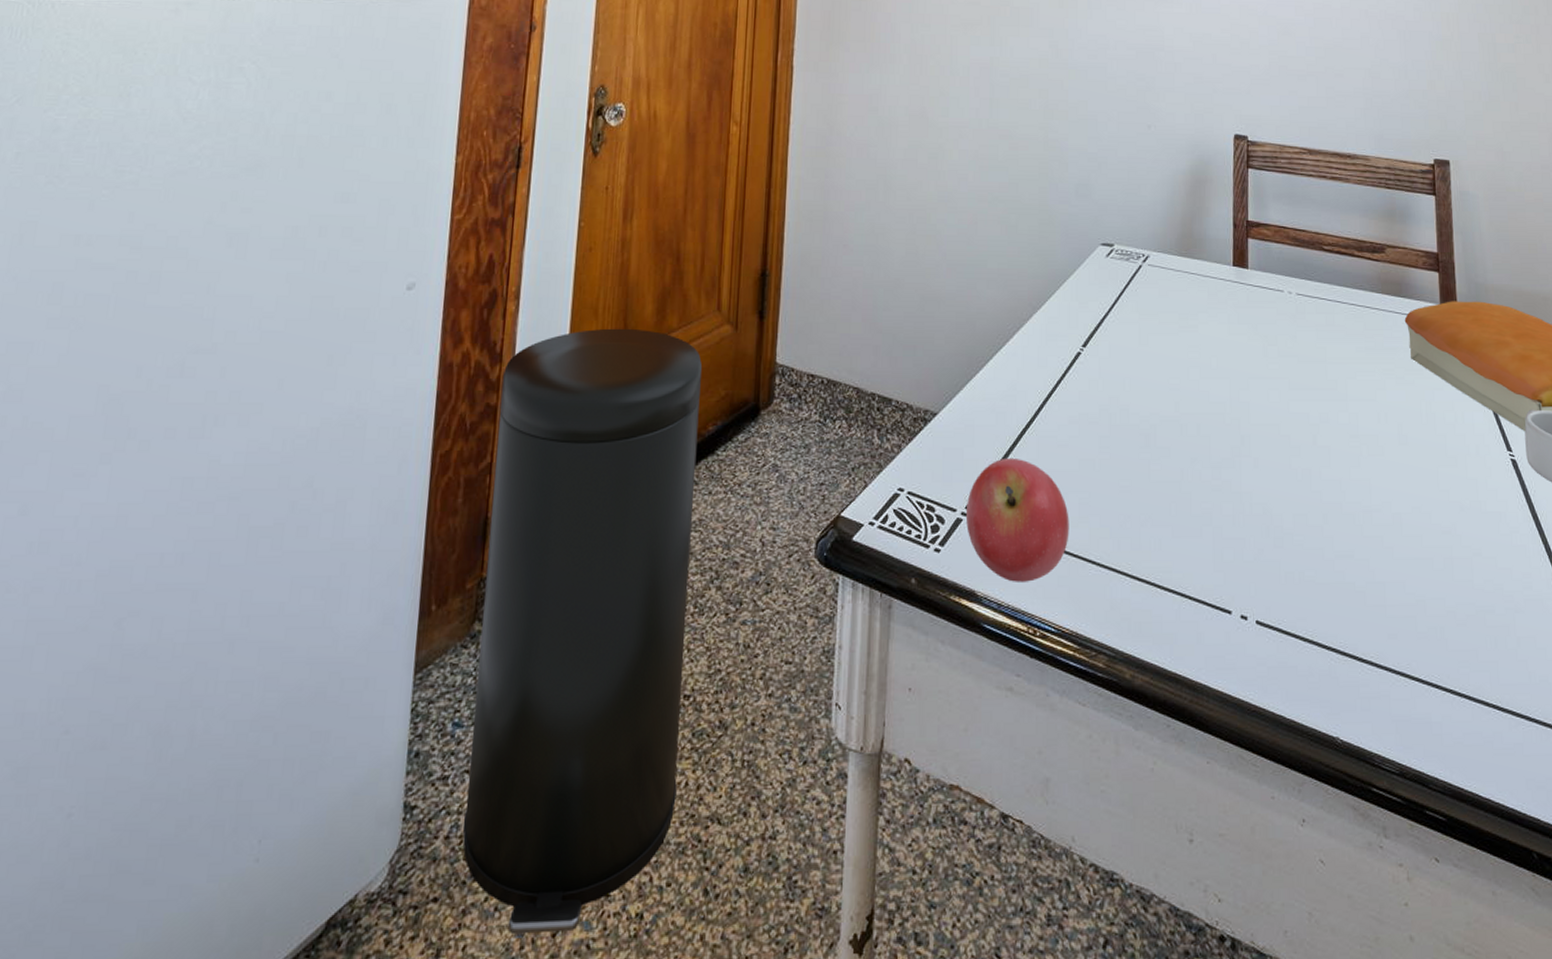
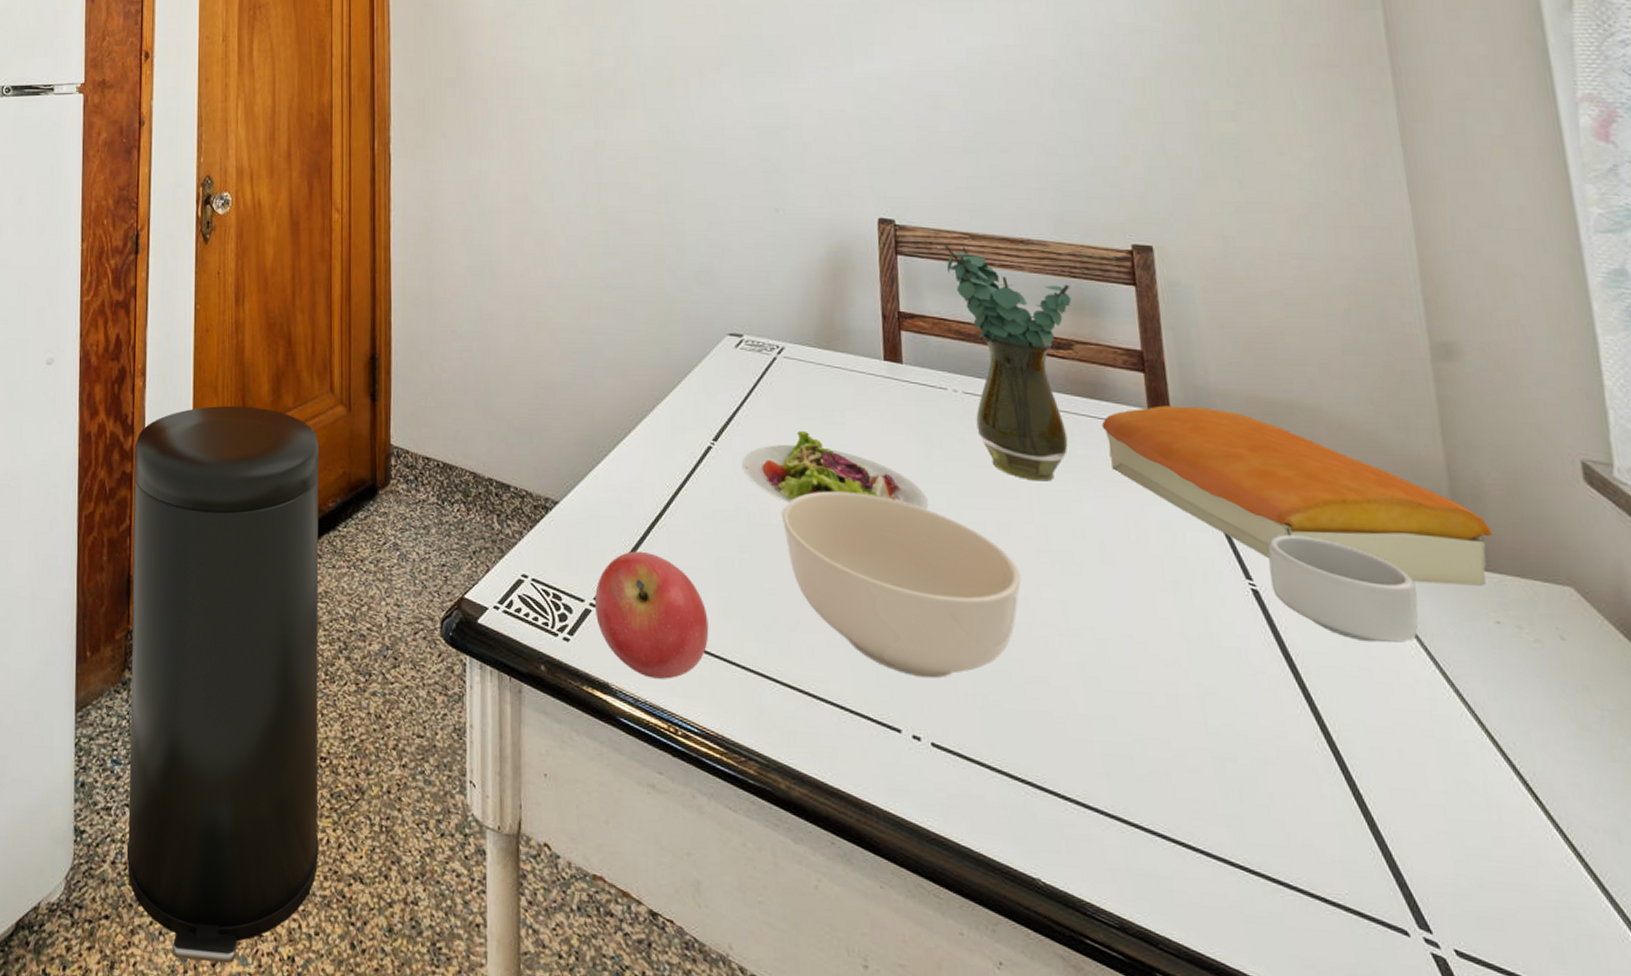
salad plate: none [1106,334,1263,404] -> present [741,430,928,511]
bowl: none [1139,390,1336,560] -> present [782,491,1021,678]
vase: none [1287,159,1386,373] -> present [944,245,1072,482]

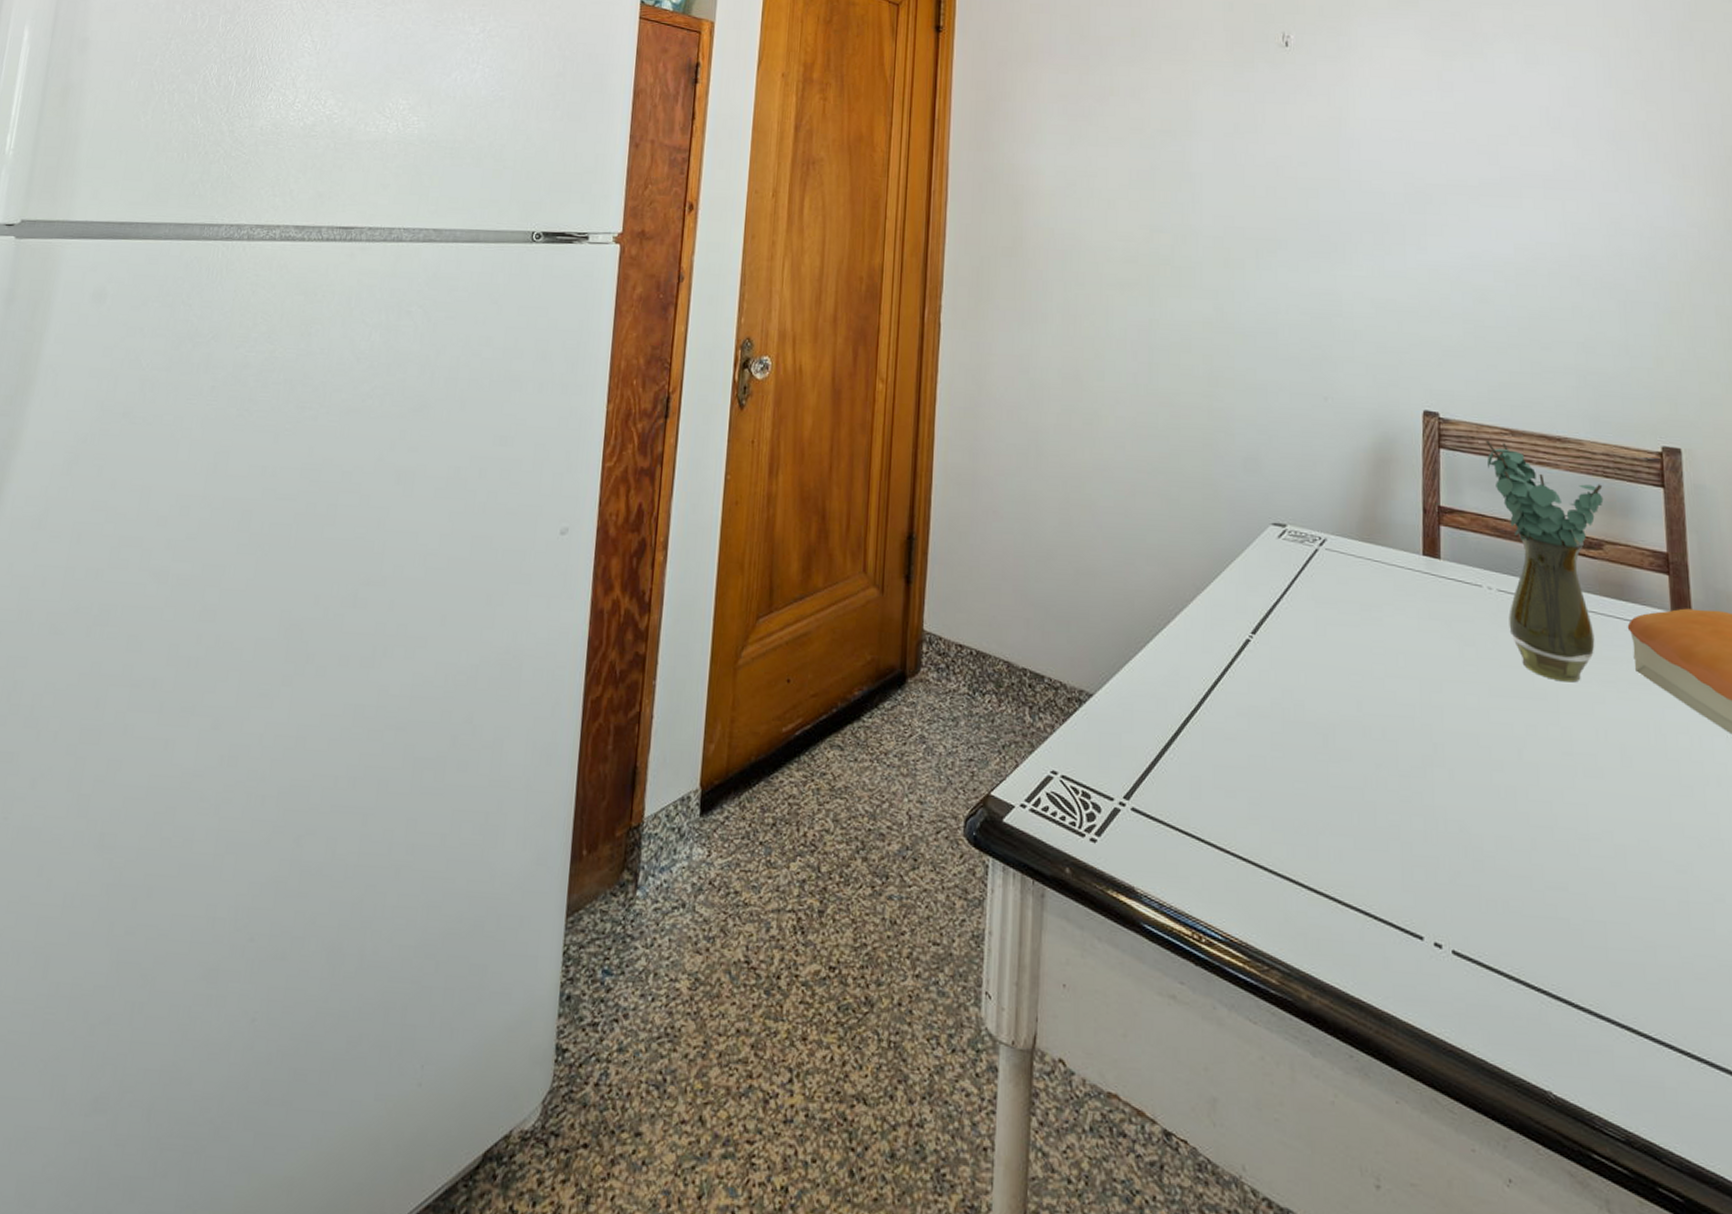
pedal bin: present [126,405,319,963] -> none [611,584,847,1195]
fruit: present [594,551,709,679] -> none [1124,747,1238,883]
salad plate: present [741,430,928,511] -> none [1278,625,1459,710]
bowl: present [782,491,1021,678] -> none [1316,688,1546,883]

